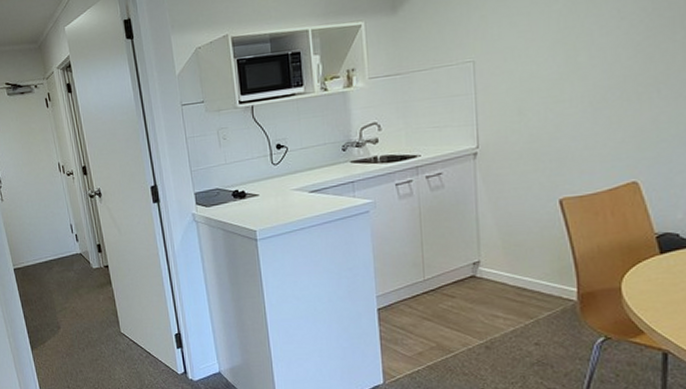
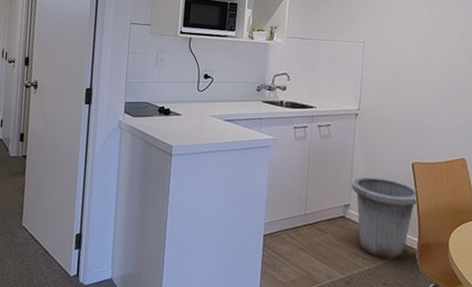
trash can: none [480,224,574,317] -> present [352,176,419,261]

